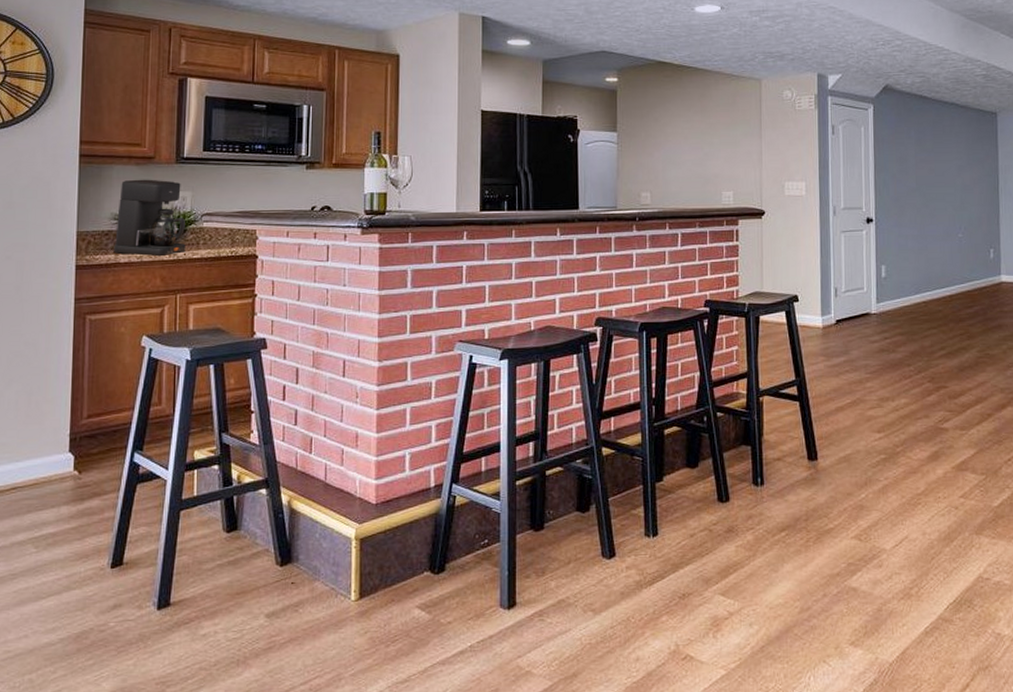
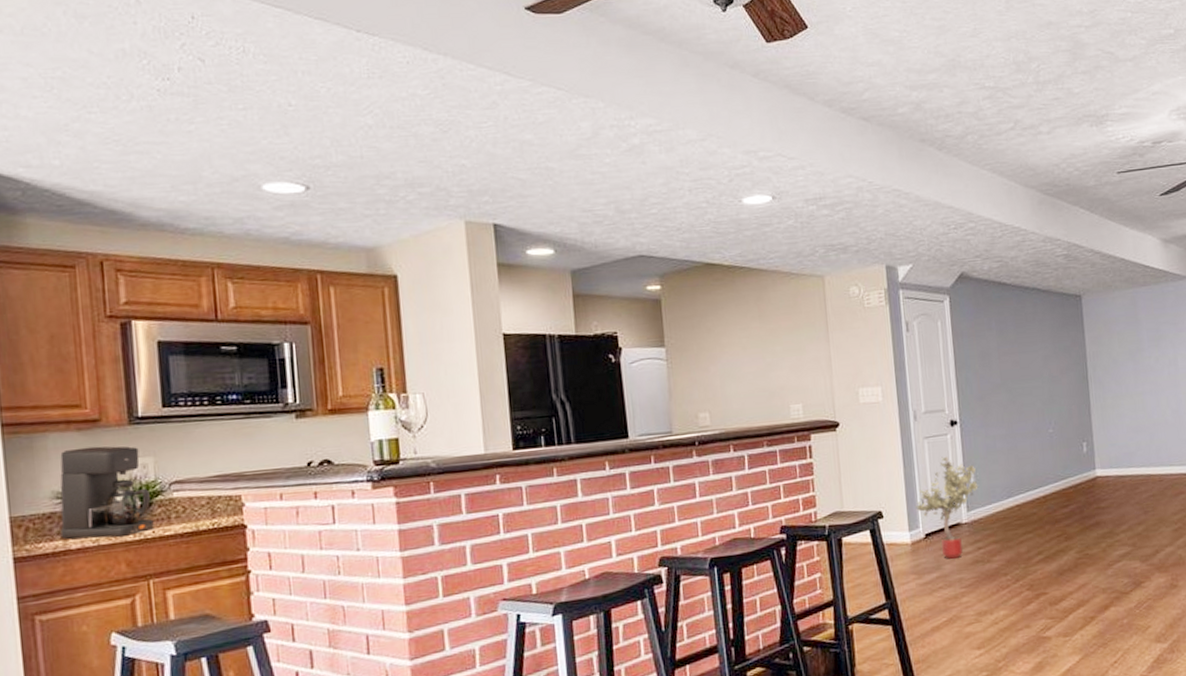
potted tree: none [829,250,889,345] -> present [916,456,978,559]

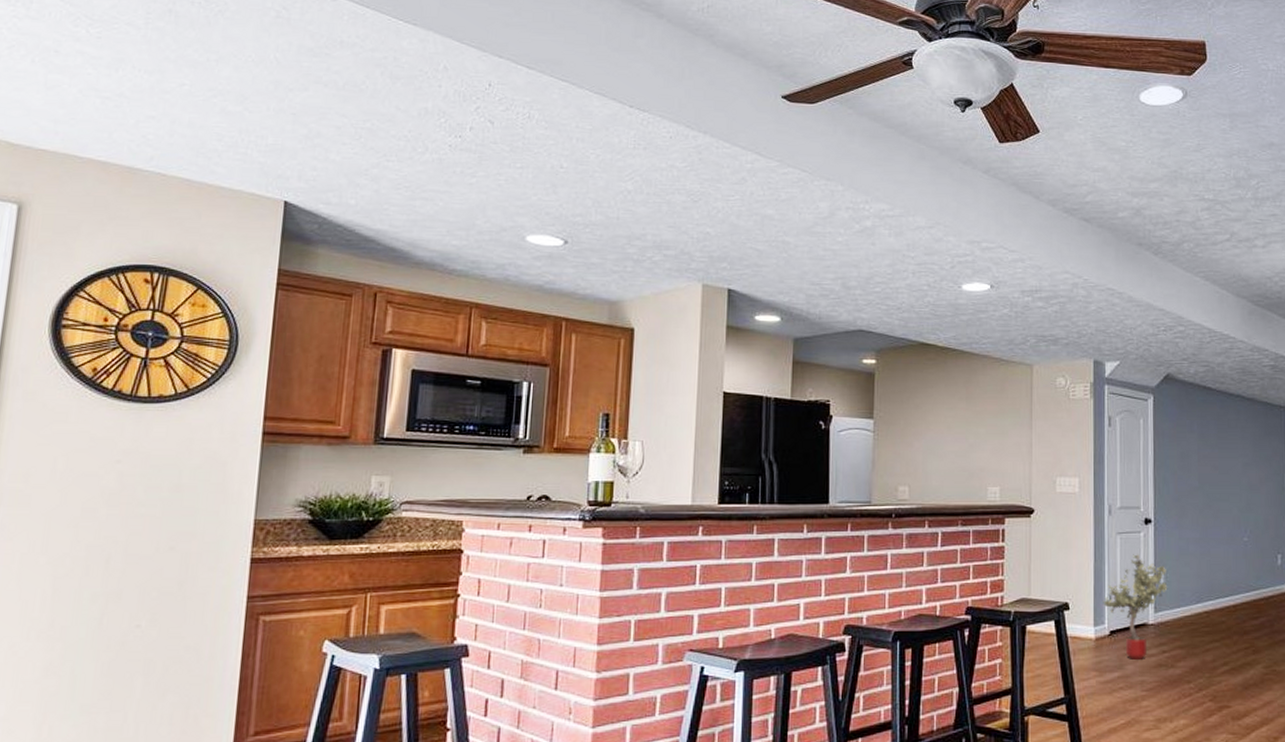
coffee maker: present [60,446,154,539] -> none [296,461,381,550]

